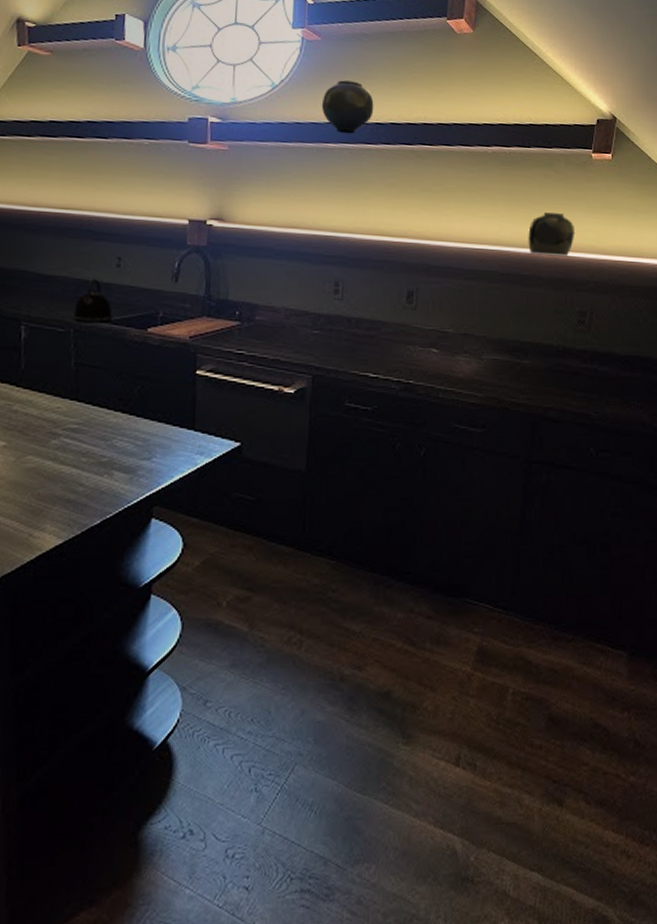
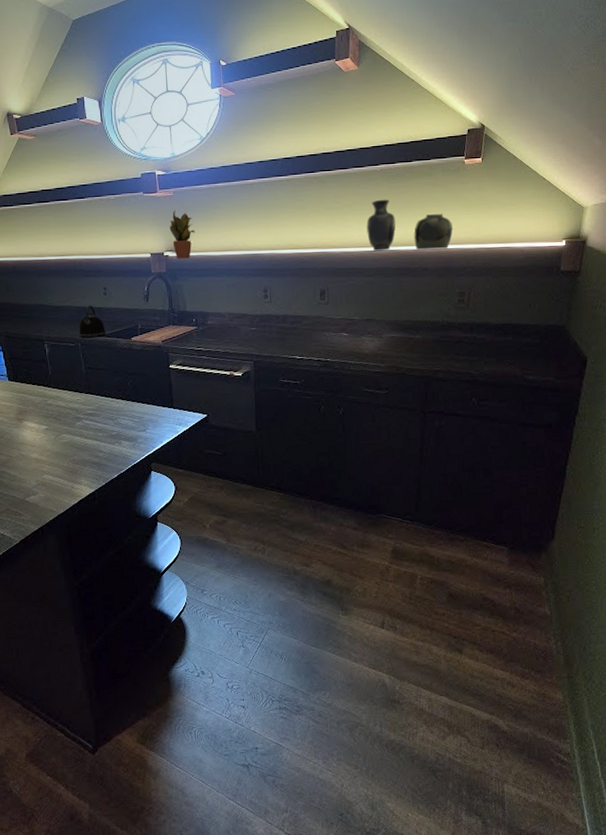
potted plant: none [218,168,252,232] -> present [169,210,195,259]
vase: present [321,80,374,134] -> none [240,126,282,171]
vase: none [471,187,507,251] -> present [366,199,396,252]

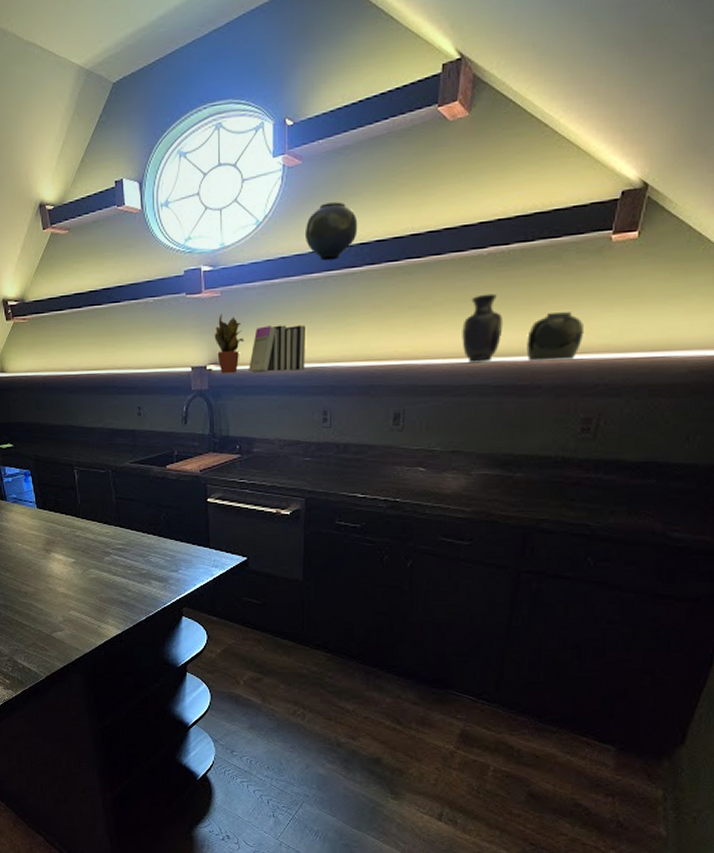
kettle: present [78,305,106,339] -> none [109,426,138,465]
books: none [200,220,247,258] -> present [249,325,307,373]
vase: none [240,126,282,171] -> present [304,202,358,261]

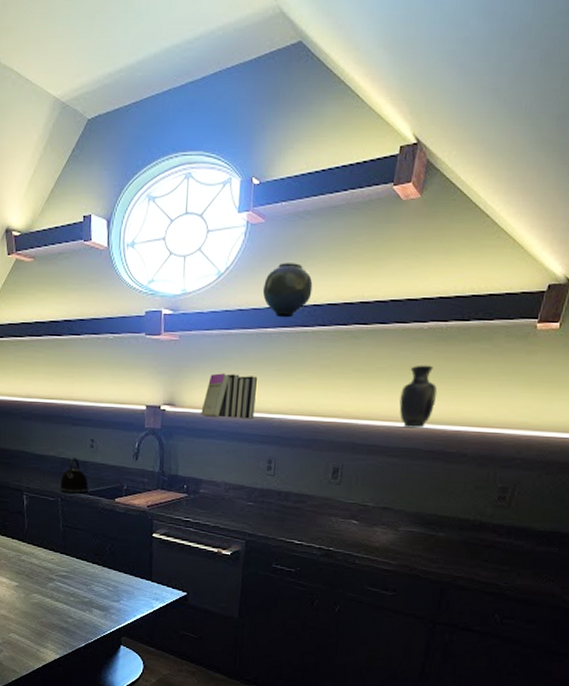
kettle: none [109,426,138,465] -> present [59,457,88,495]
potted plant: present [214,314,244,374] -> none [170,357,199,416]
decorative jar: present [526,312,584,362] -> none [455,389,507,434]

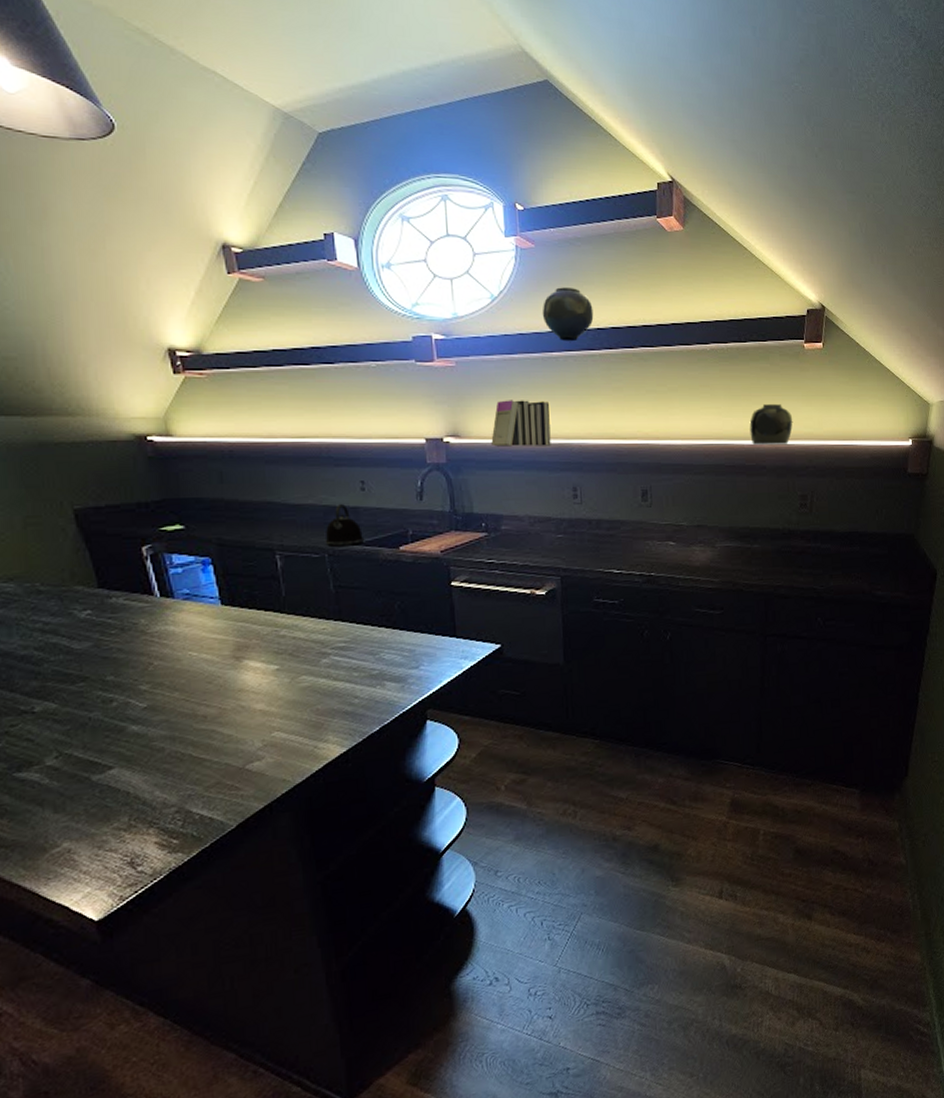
vase: present [399,365,438,429] -> none [695,384,730,445]
decorative jar: none [455,389,507,434] -> present [749,404,792,446]

